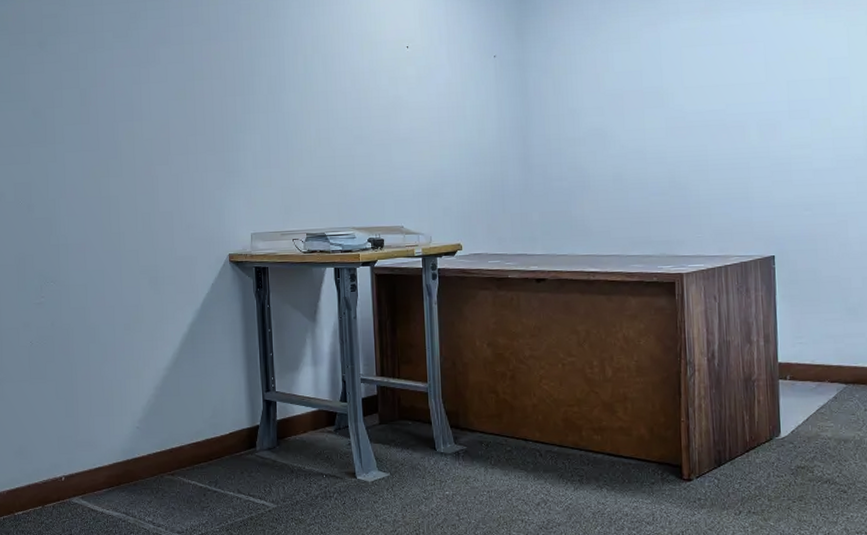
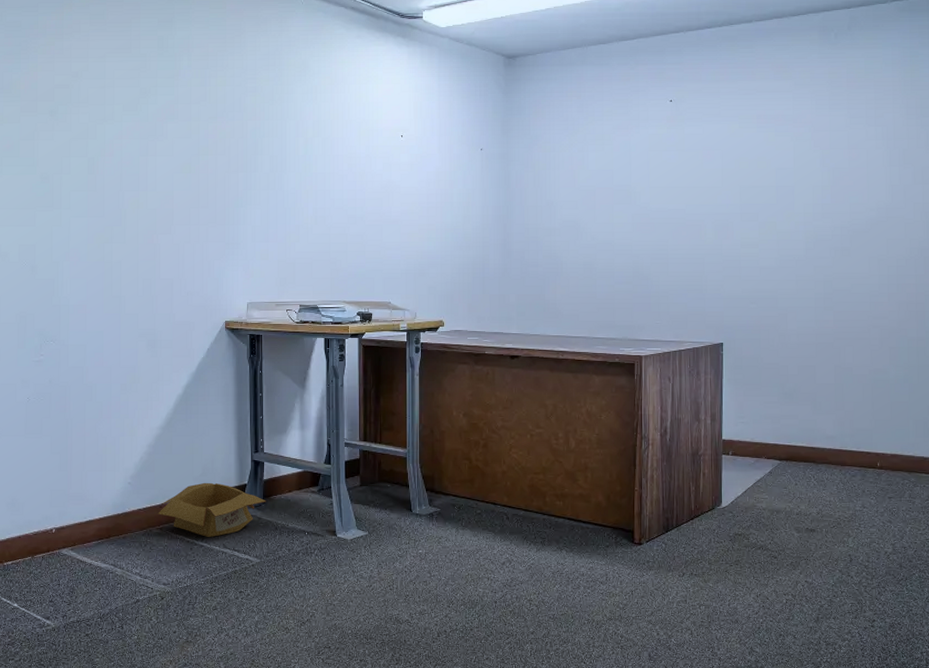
cardboard box: none [168,424,280,482] -> present [158,482,266,537]

